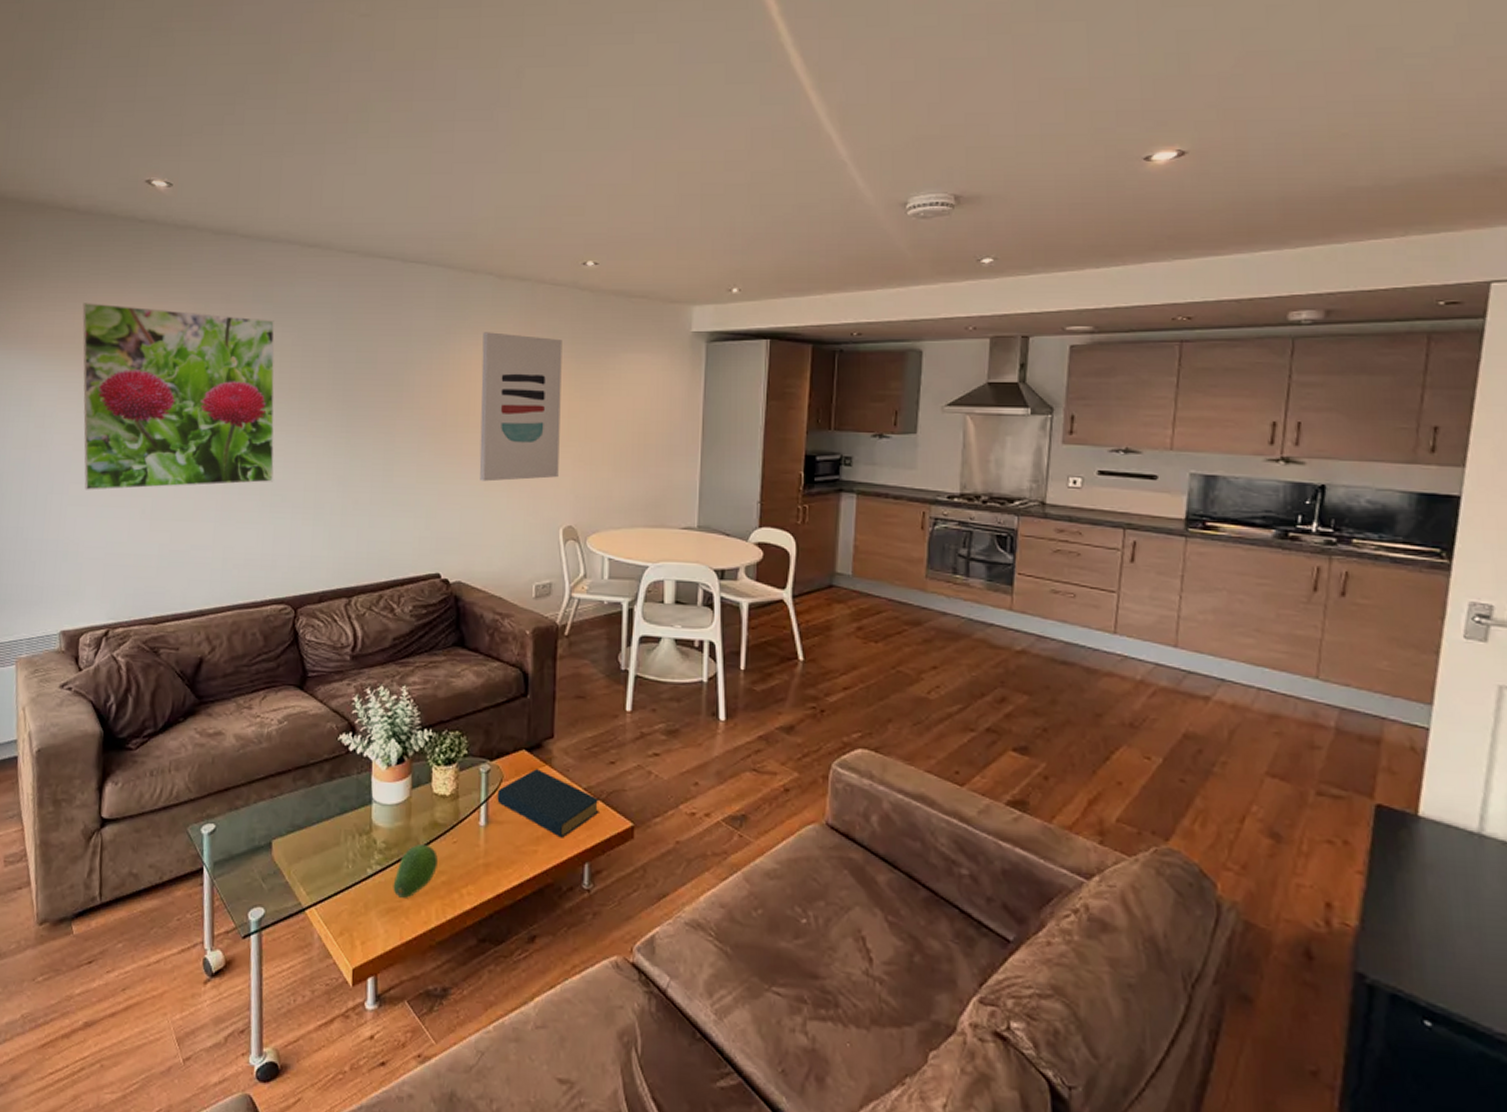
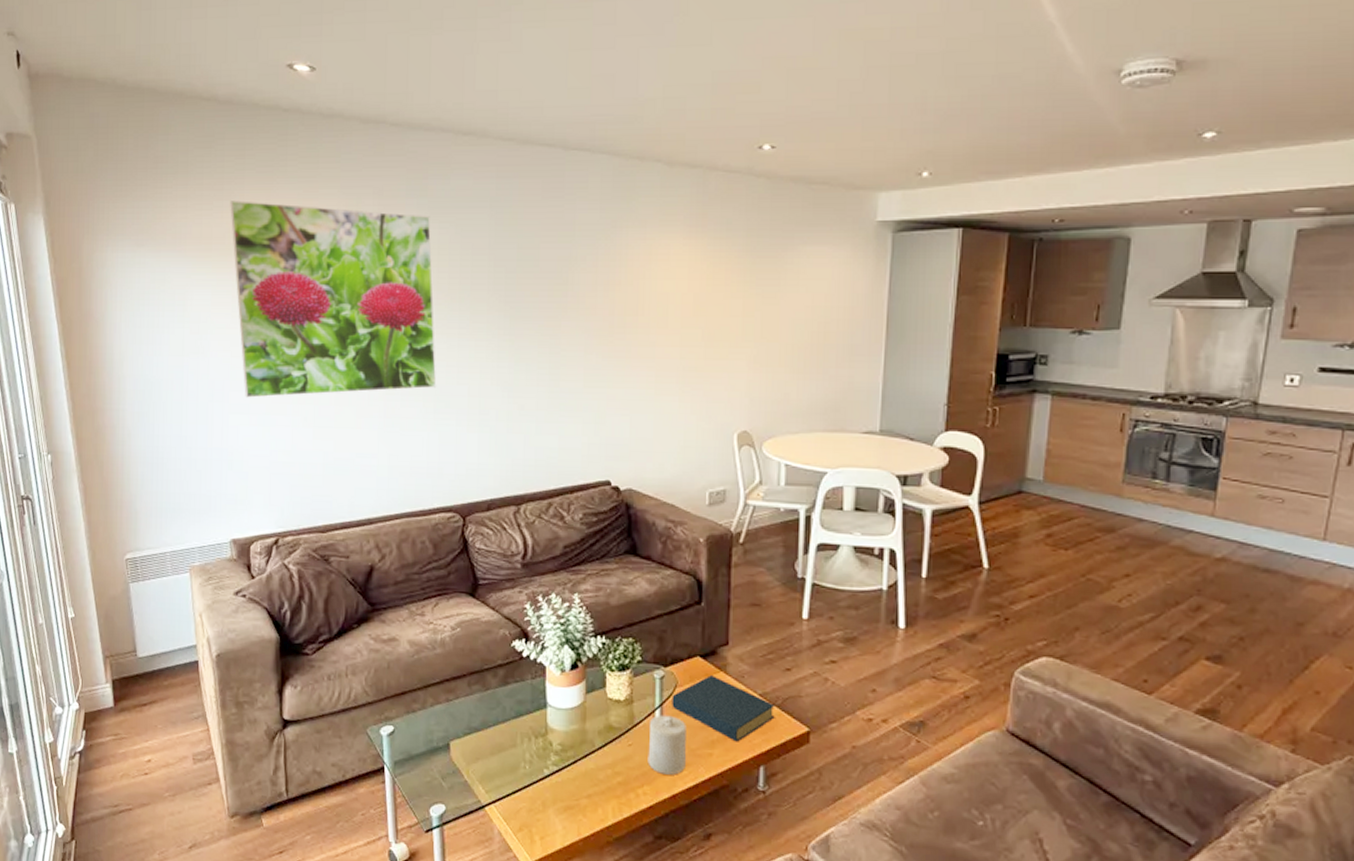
fruit: present [393,843,438,899] -> none [570,746,613,798]
candle: none [472,810,512,874] -> present [647,714,686,775]
wall art: present [479,332,563,482] -> none [649,225,737,385]

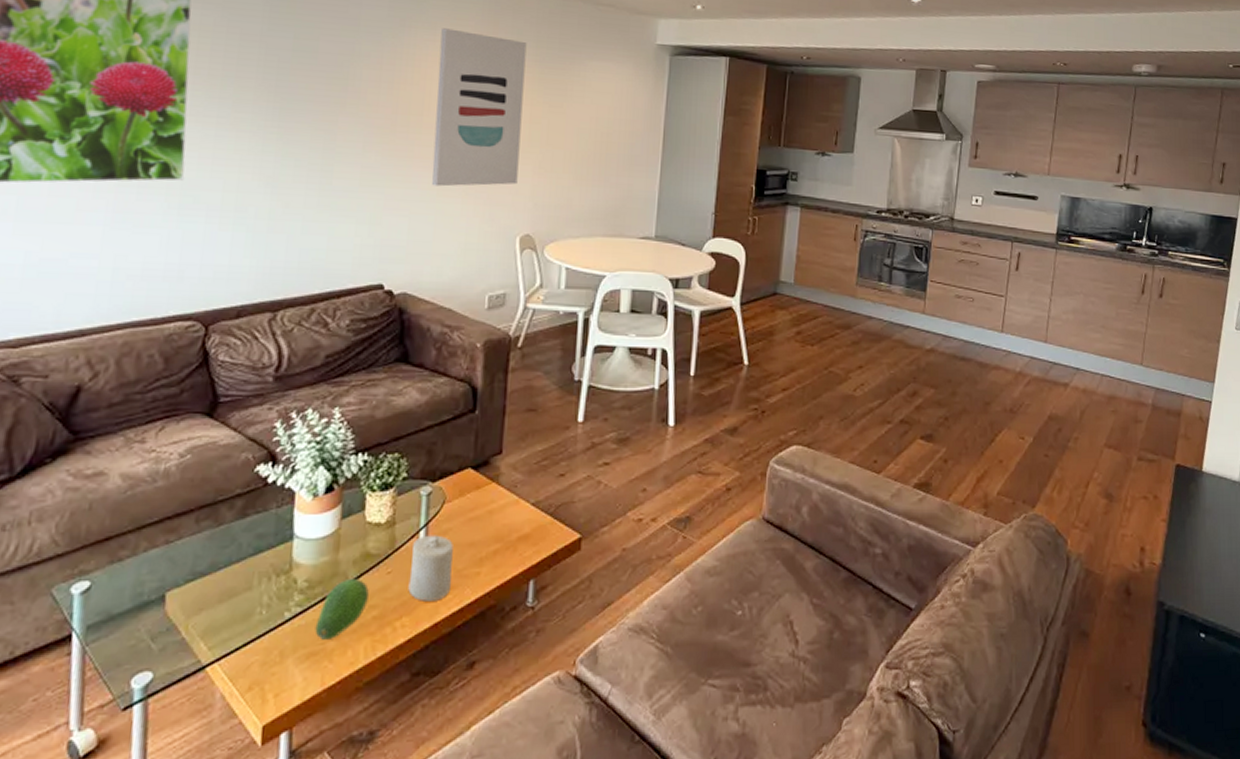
fruit: none [570,746,613,798] -> present [315,577,369,641]
wall art: none [649,225,737,385] -> present [432,28,527,187]
hardback book: present [672,675,775,742] -> none [438,487,548,557]

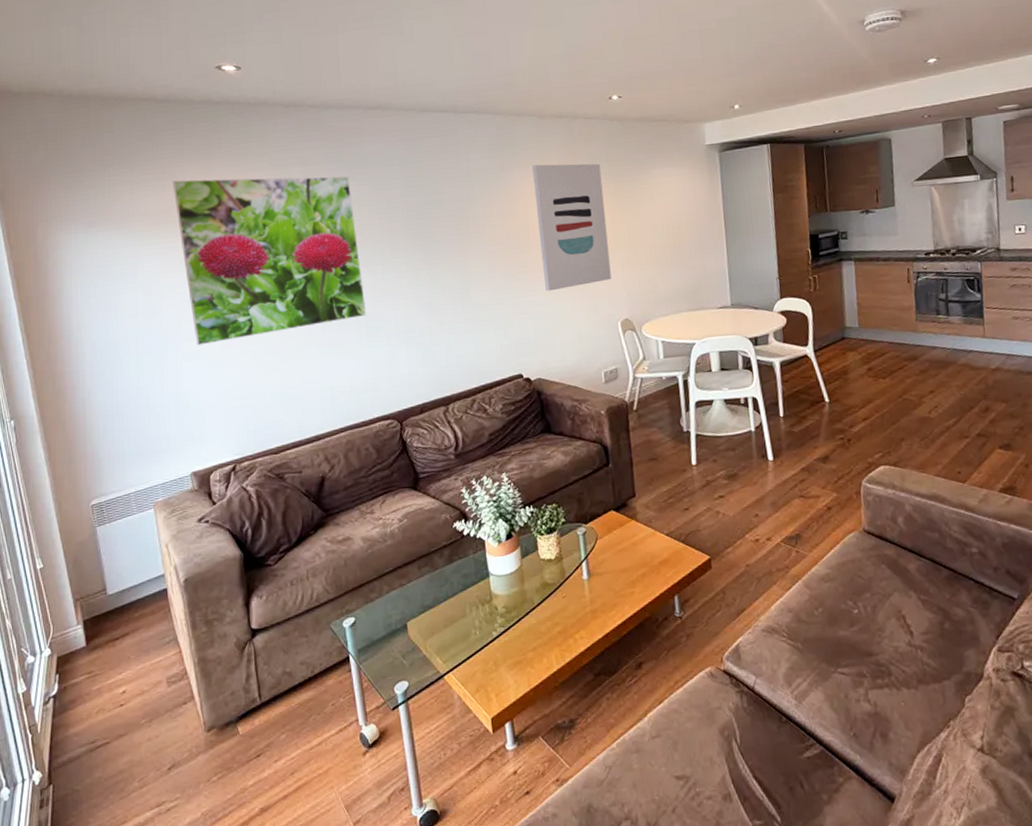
fruit: present [315,577,369,641] -> none [516,602,552,652]
candle: present [408,535,453,601] -> none [579,565,613,618]

